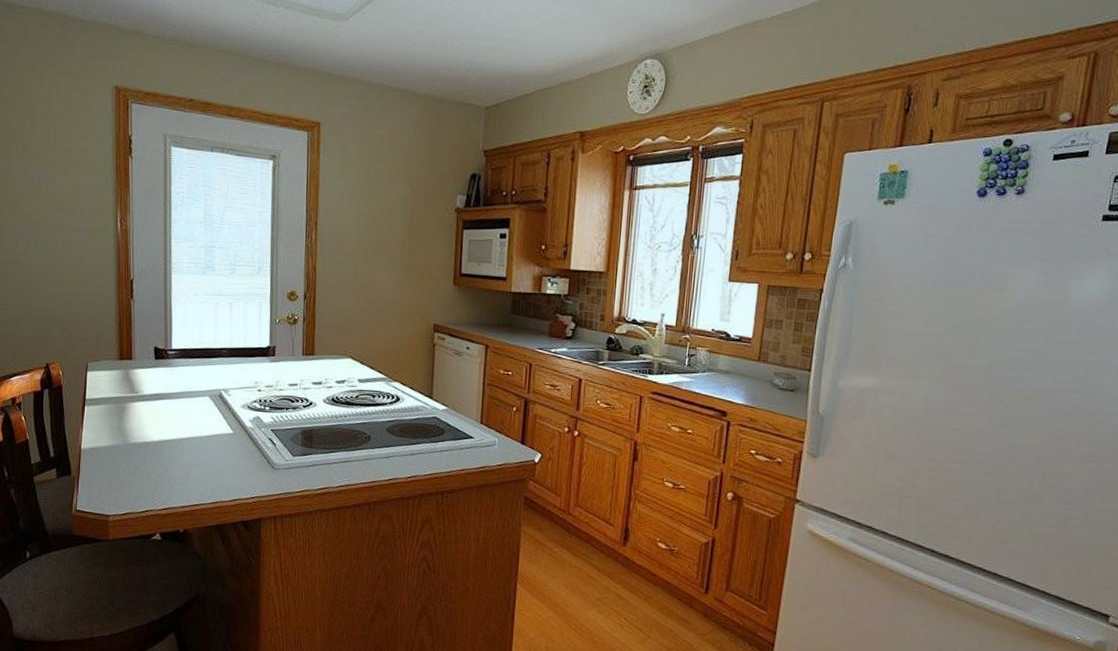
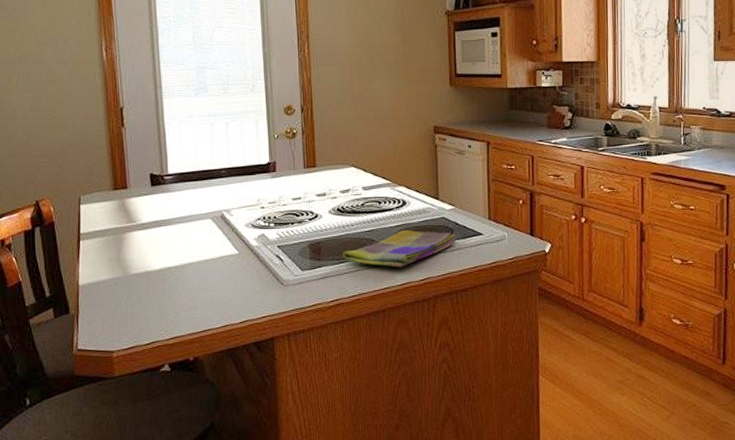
dish towel: none [334,426,447,463] -> present [343,230,457,268]

